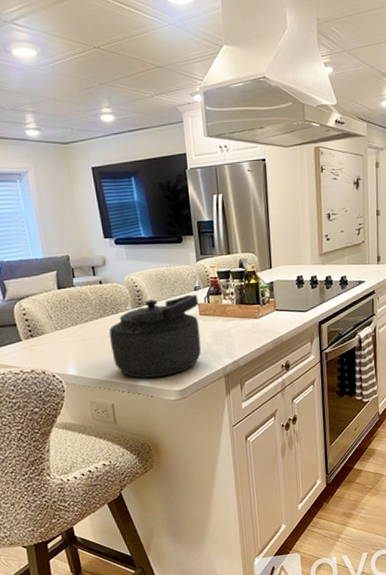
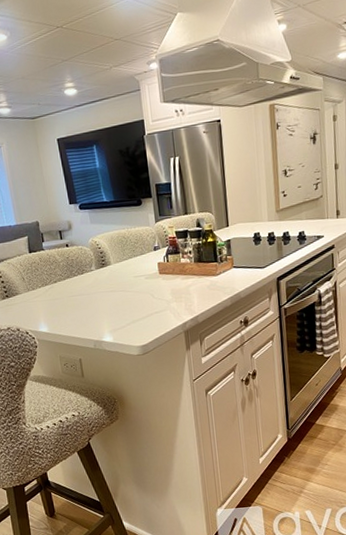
kettle: present [109,294,201,378] -> none [75,253,162,335]

